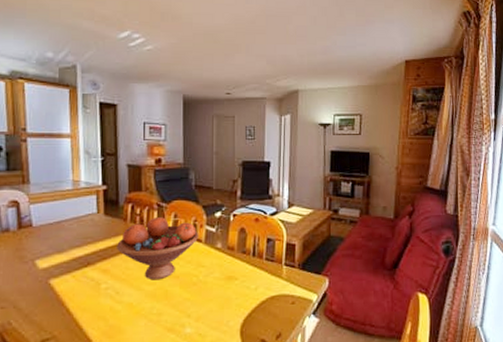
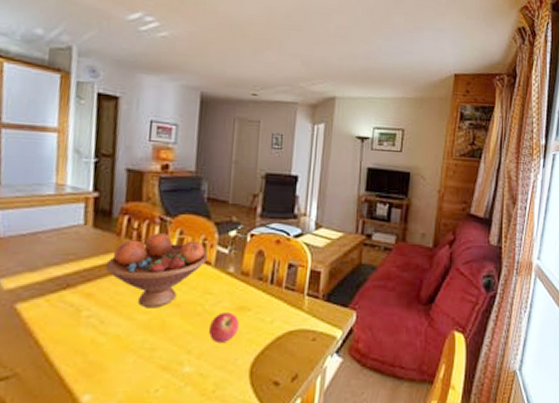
fruit: none [205,282,228,309] -> present [209,312,239,344]

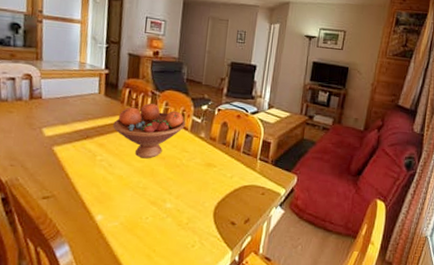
fruit: present [209,312,239,344] -> none [185,166,207,190]

